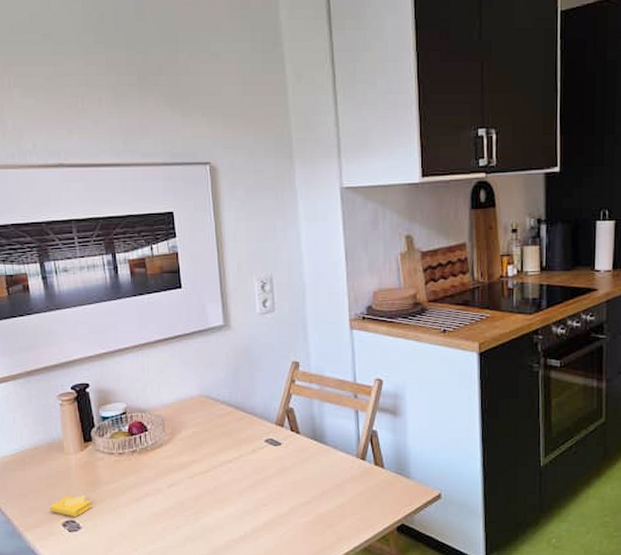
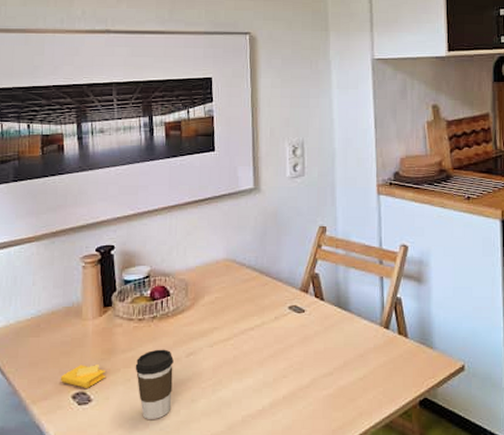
coffee cup: none [119,481,157,544] -> present [135,349,174,419]

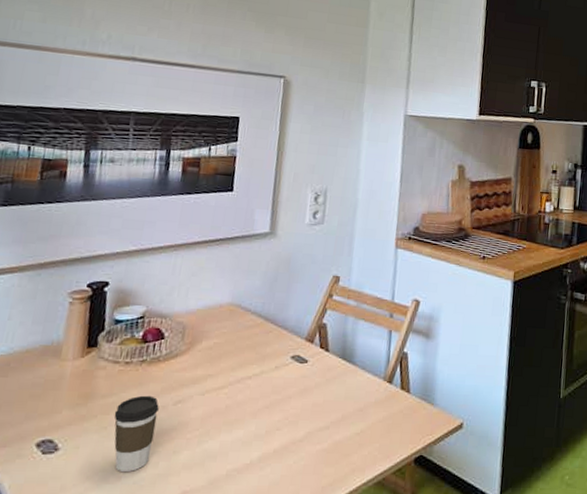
sticky notes: present [60,365,106,388] -> none [24,409,80,436]

